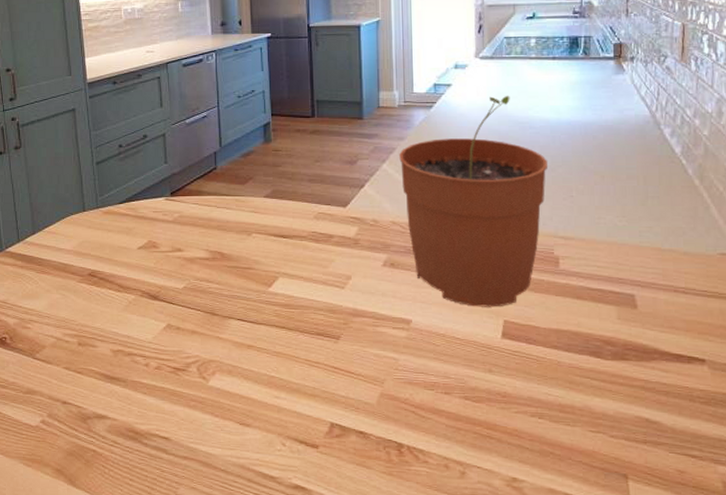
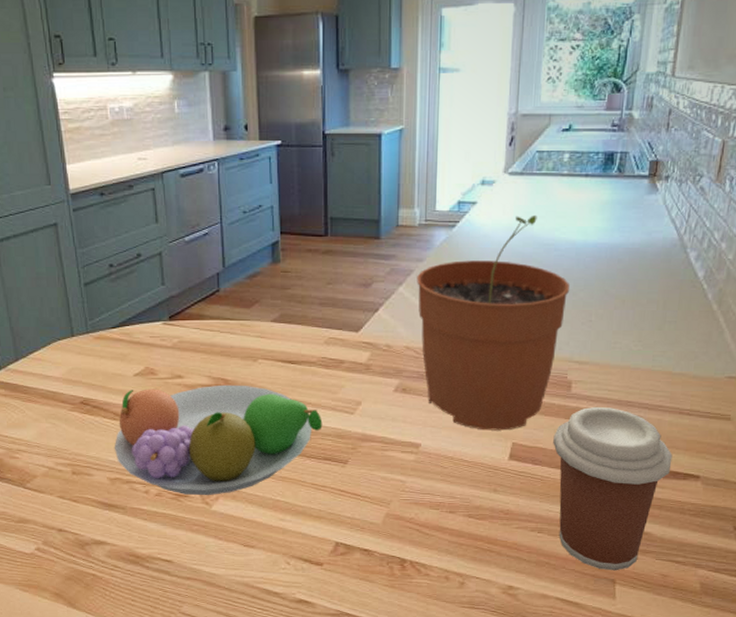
fruit bowl: none [117,258,315,370] -> present [114,384,323,496]
coffee cup: none [545,283,673,464] -> present [553,406,673,571]

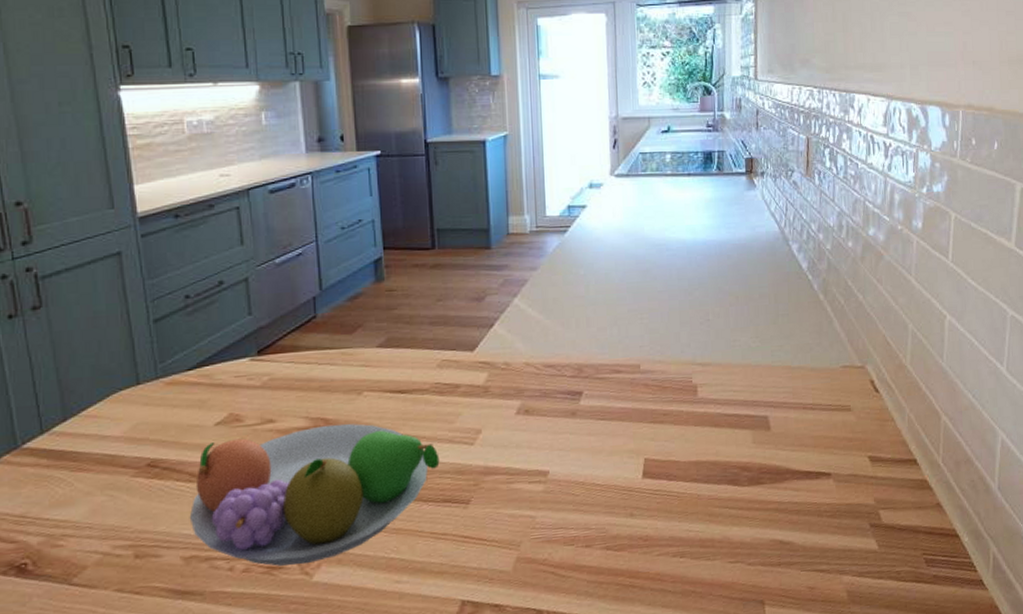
plant pot: present [417,214,569,431] -> none [532,215,685,448]
coffee cup: present [553,406,673,571] -> none [685,409,803,591]

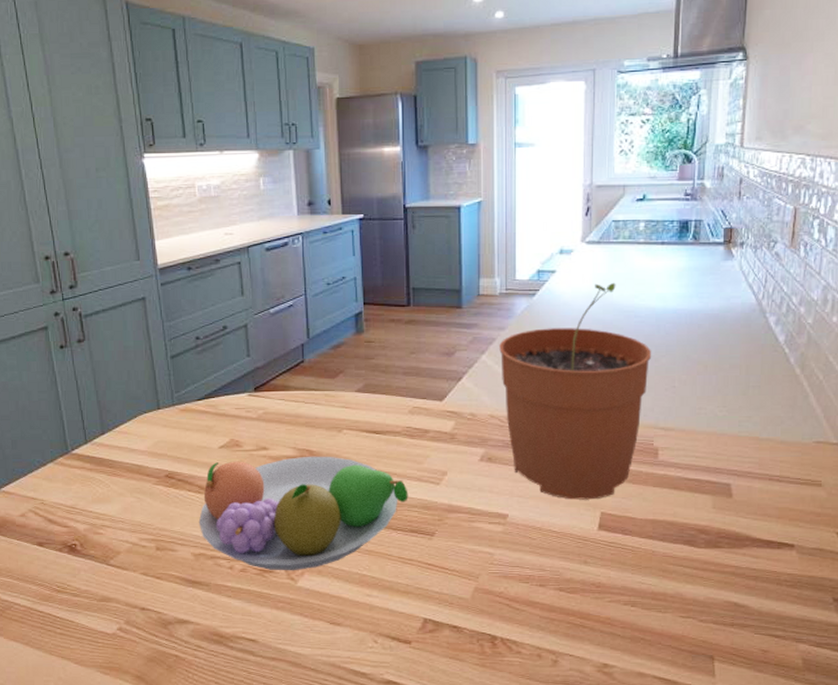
plant pot: none [532,215,685,448] -> present [499,282,651,500]

